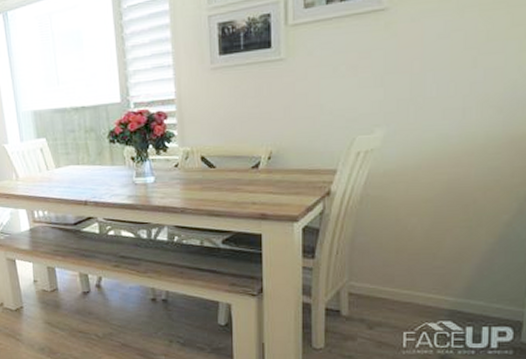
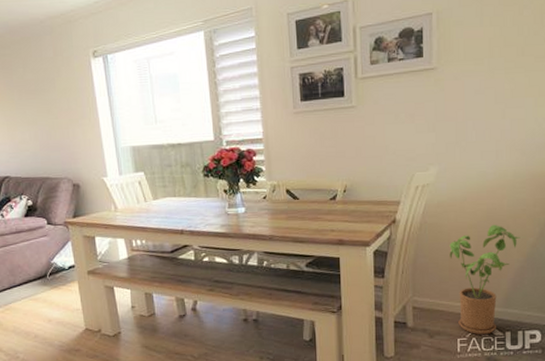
house plant: none [397,199,491,329] -> present [449,225,520,335]

